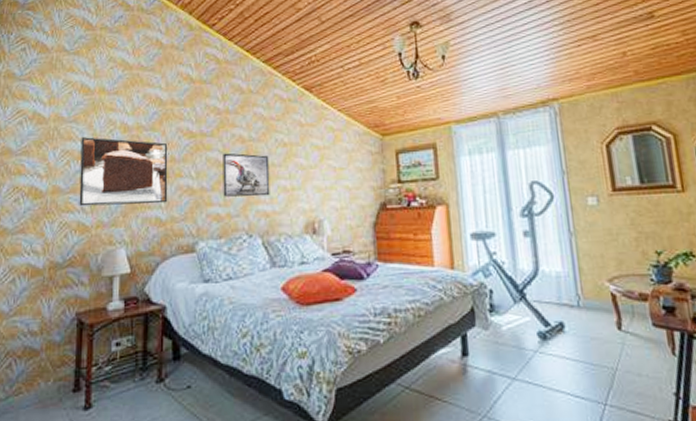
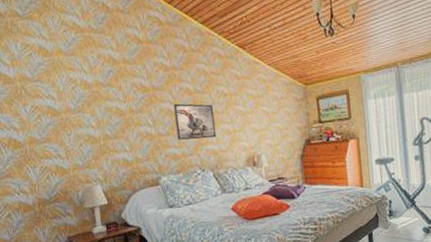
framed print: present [79,137,168,207] -> none [47,94,132,153]

